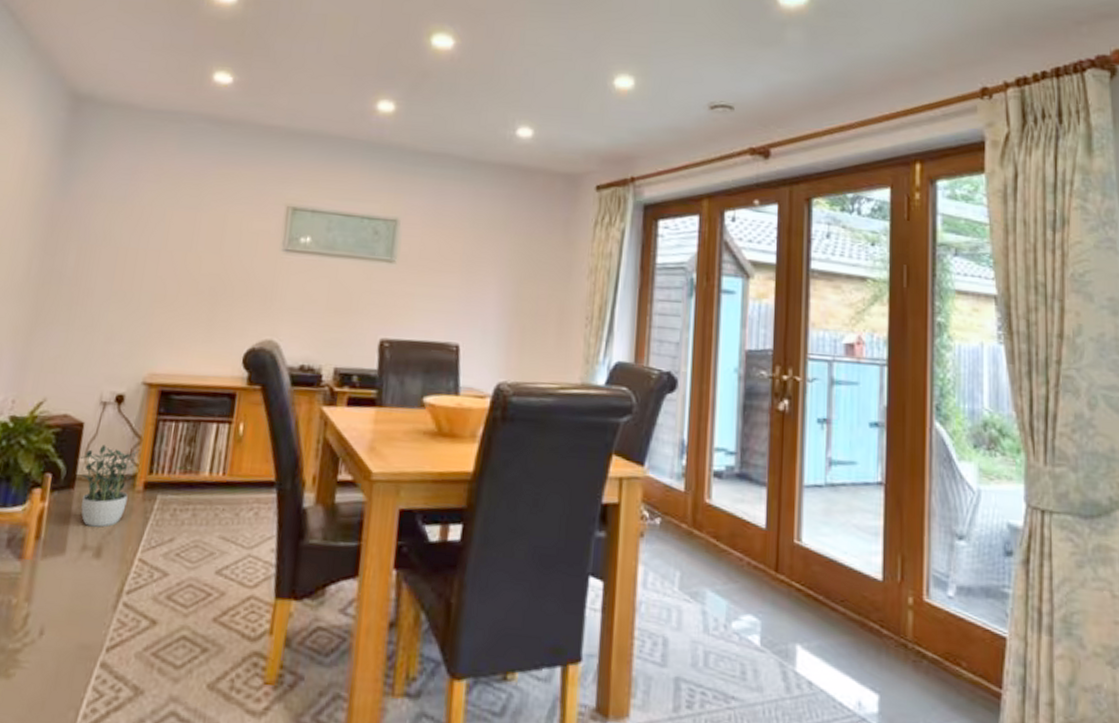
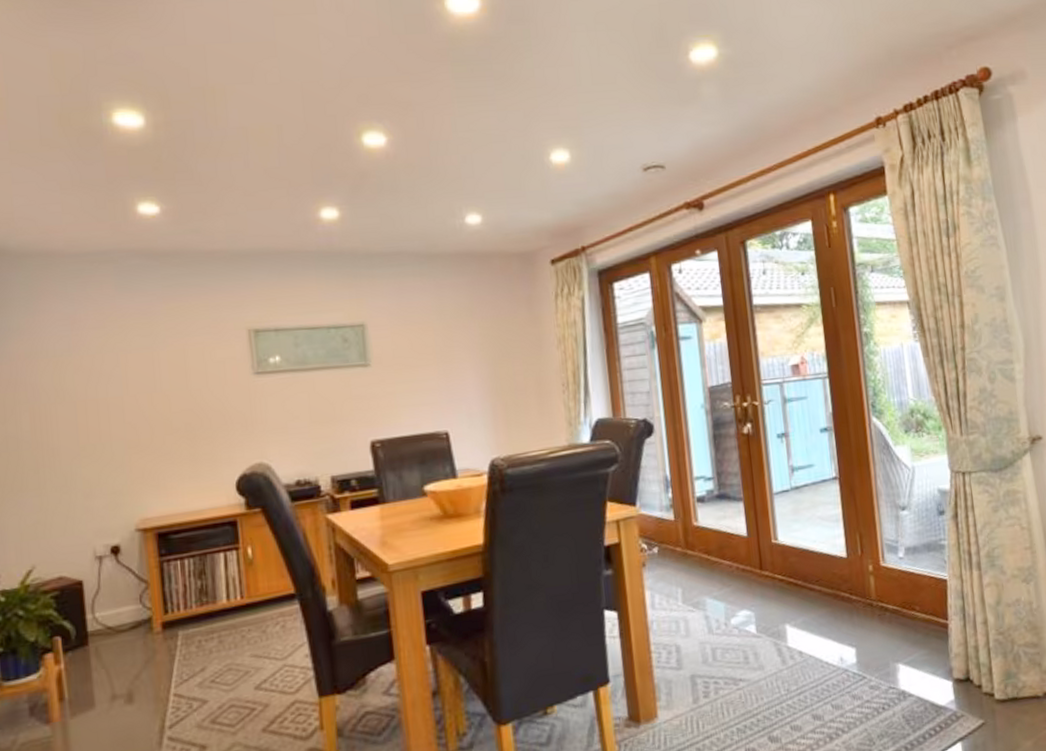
potted plant: present [78,444,140,527] -> none [85,595,150,677]

